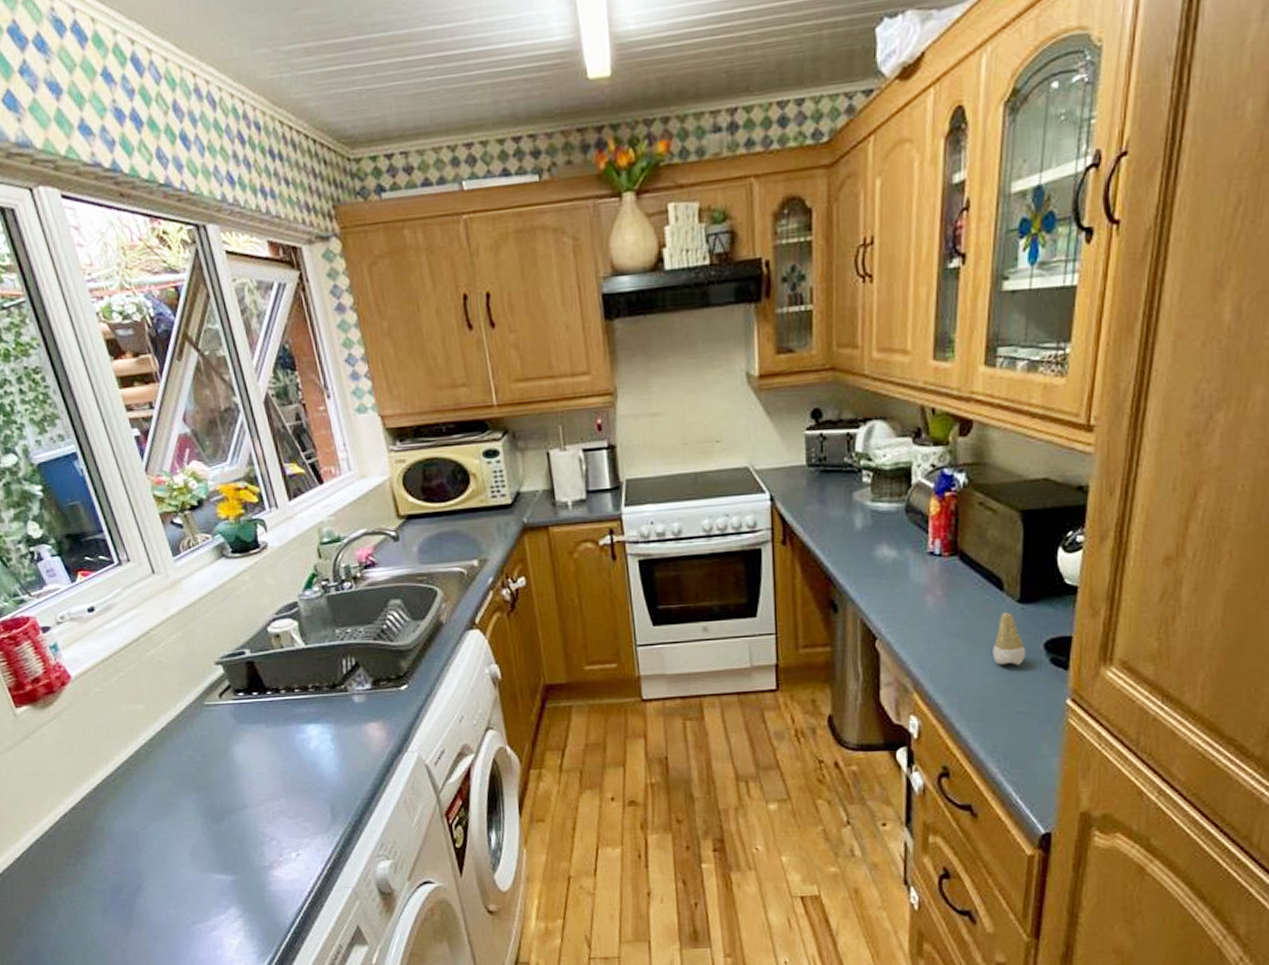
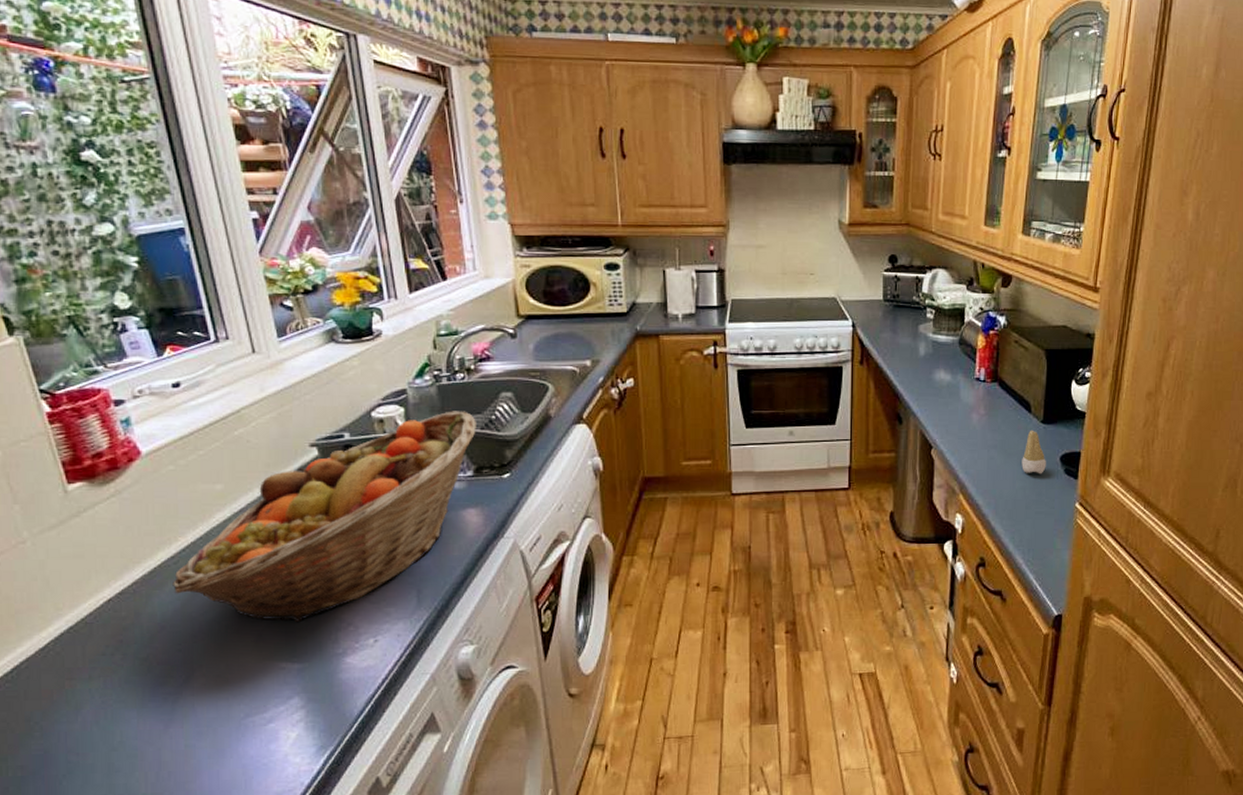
fruit basket: none [114,621,370,837] -> present [173,411,476,623]

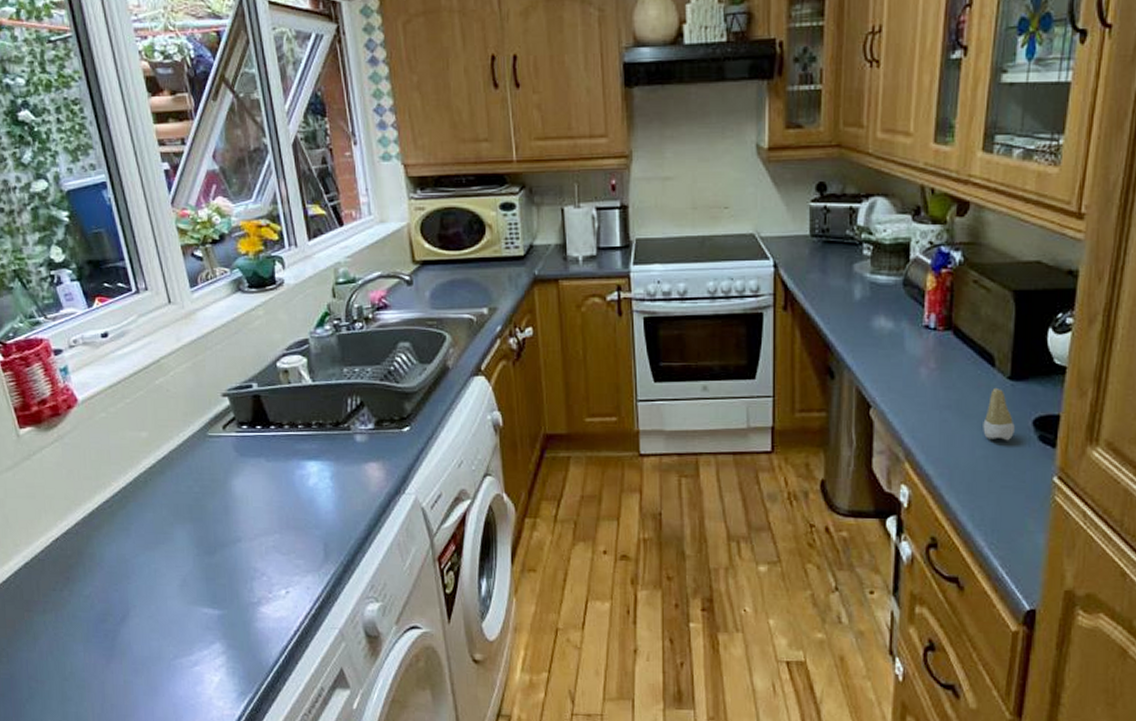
fruit basket: present [173,411,476,623] -> none [108,361,376,570]

